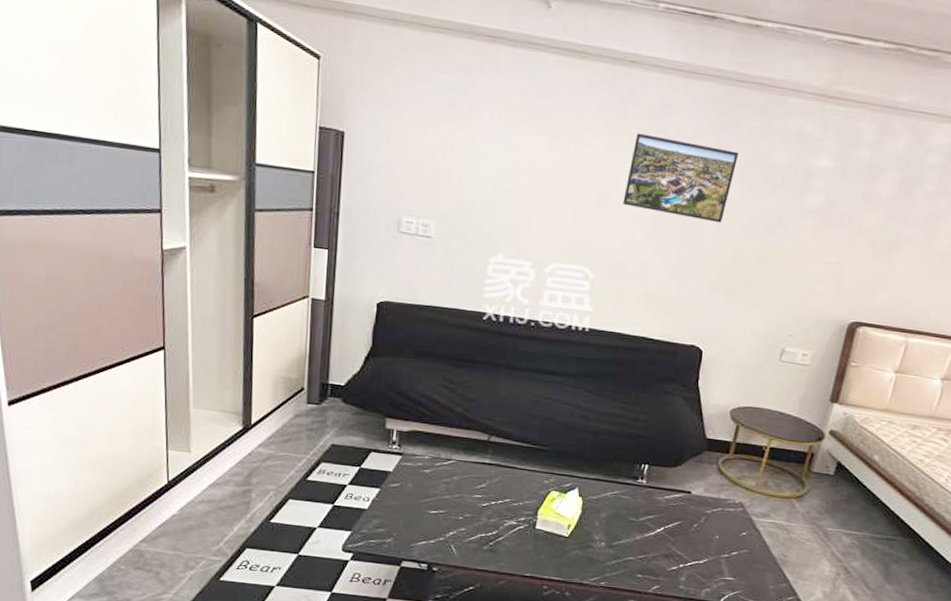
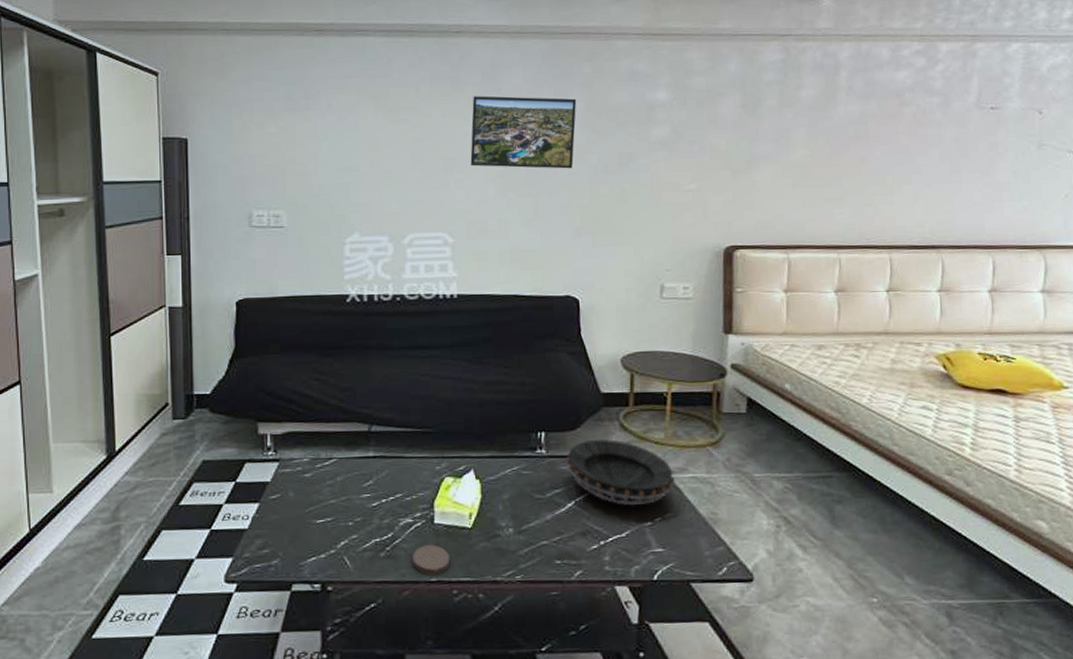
coaster: none [511,545,546,571] -> present [413,545,450,575]
decorative bowl: none [662,478,758,539] -> present [566,438,675,506]

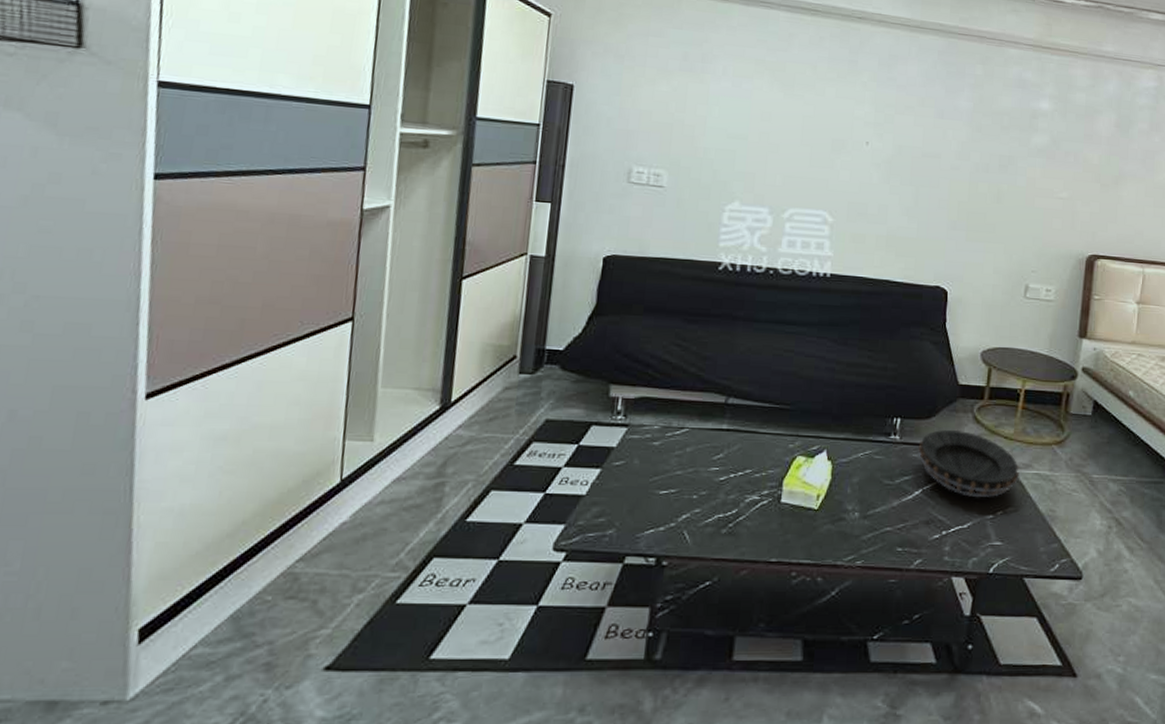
coaster: present [413,545,450,575] -> none [754,524,793,556]
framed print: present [470,96,577,169] -> none [858,81,966,164]

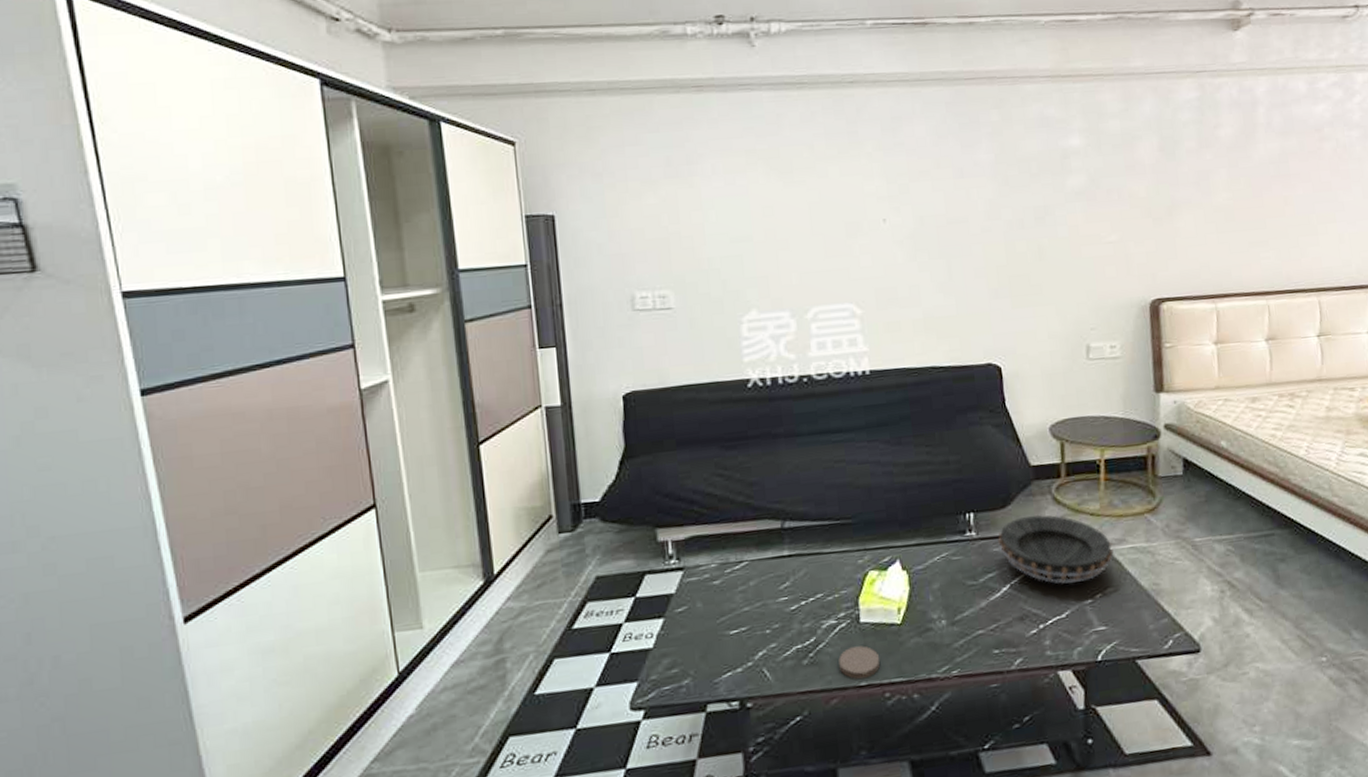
coaster: none [754,524,793,556] -> present [839,646,880,680]

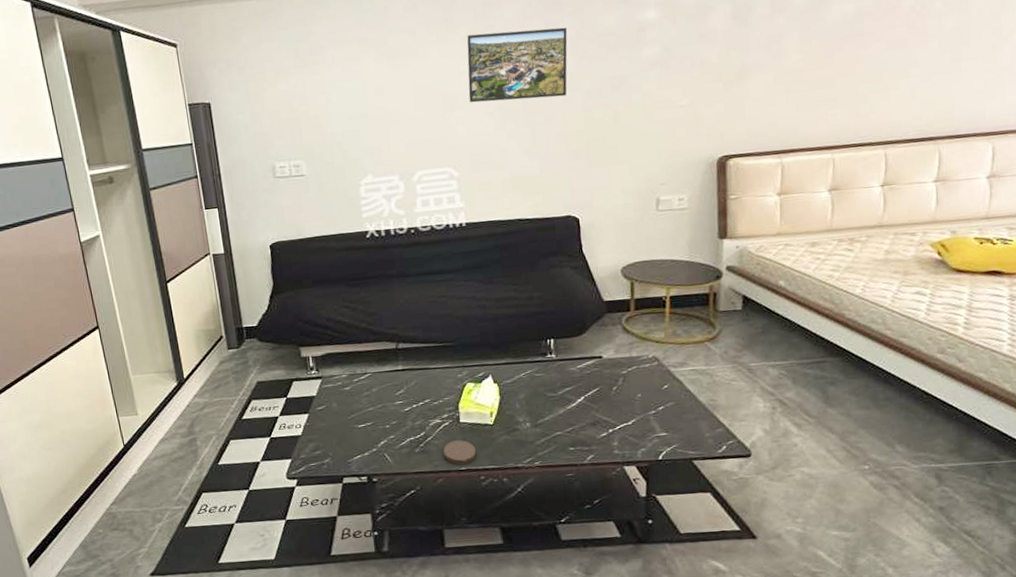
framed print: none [873,149,986,229] -> present [467,27,568,103]
decorative bowl: present [998,514,1114,584] -> none [574,341,676,398]

